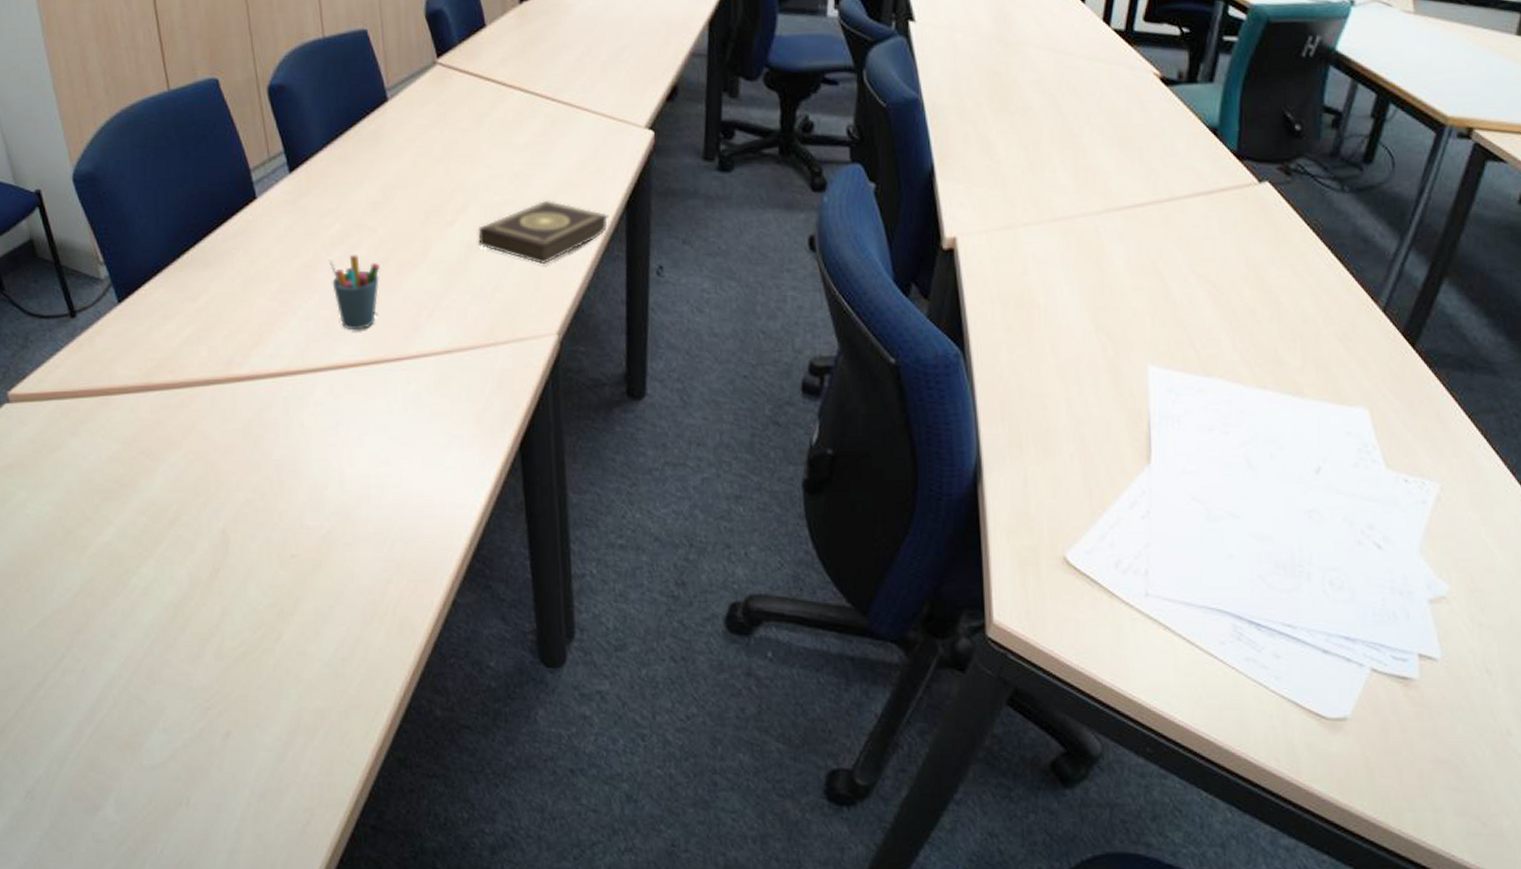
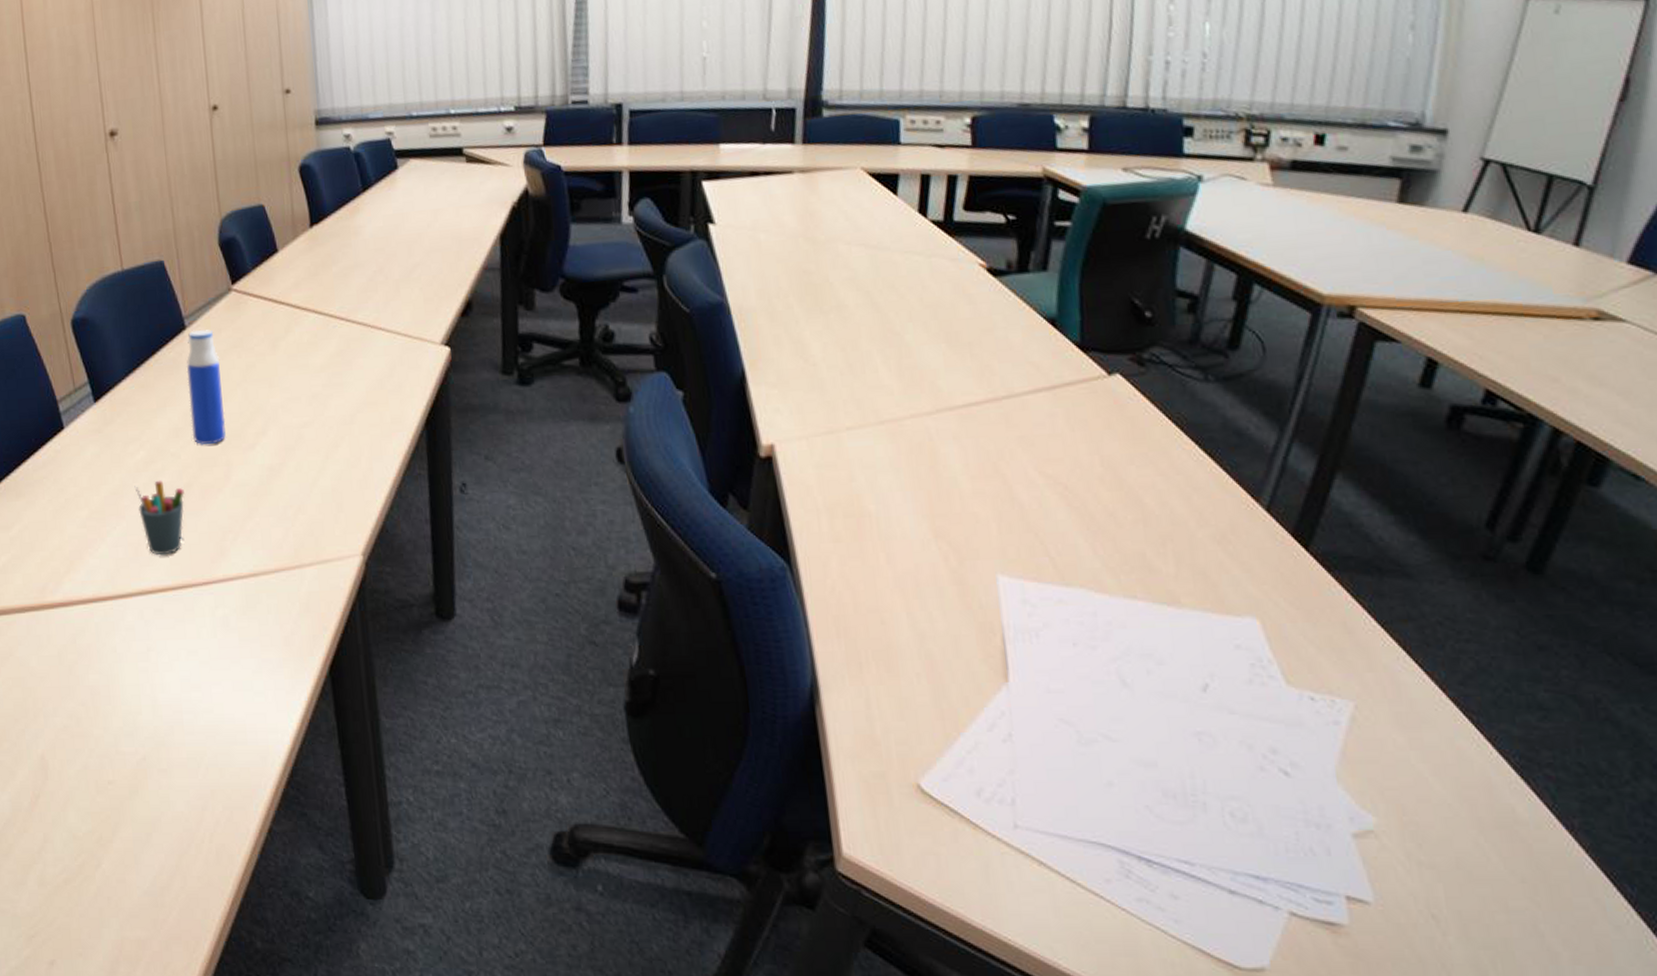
water bottle: none [386,102,425,221] -> present [186,330,226,446]
book: present [478,200,609,264] -> none [278,420,409,484]

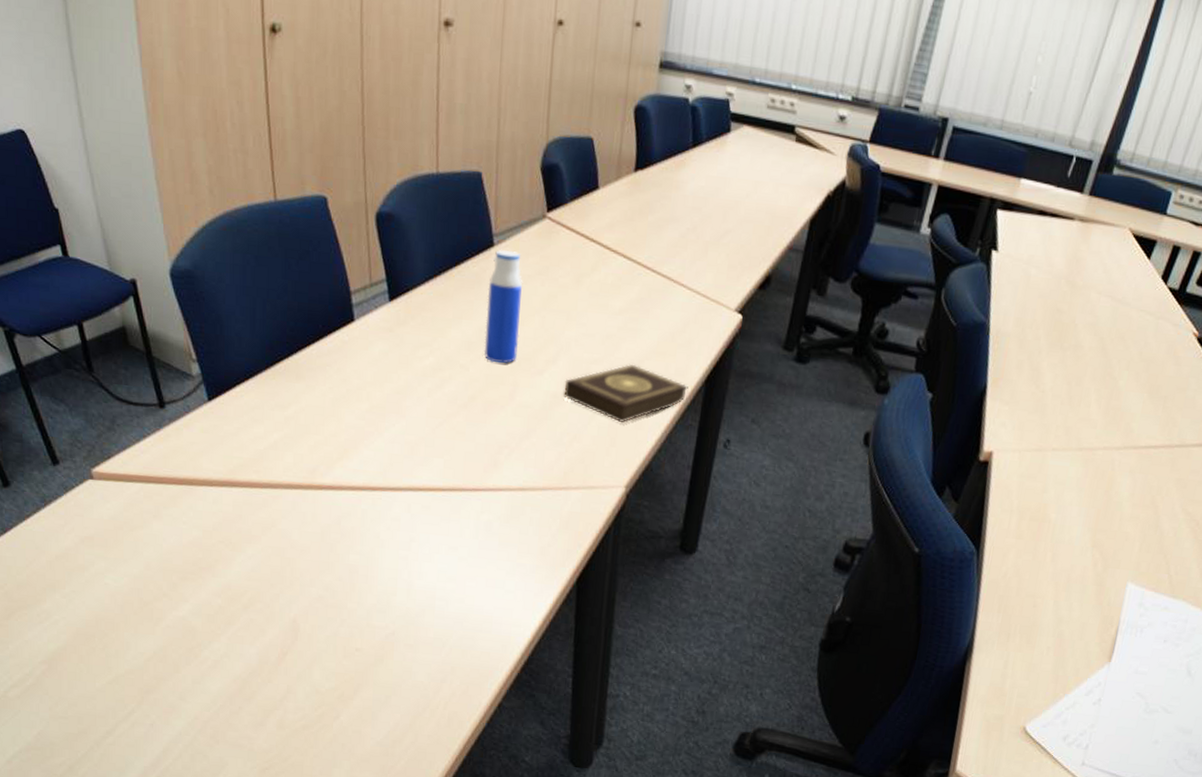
pen holder: present [134,480,184,555] -> none [419,388,468,458]
book: none [278,420,409,484] -> present [563,363,688,423]

